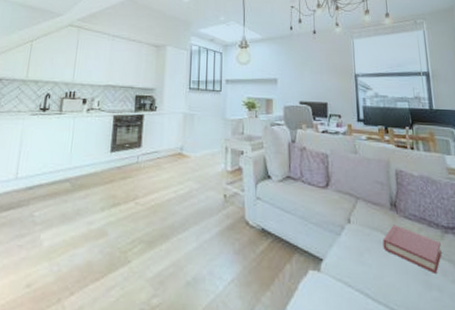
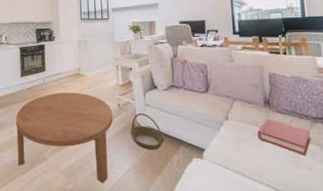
coffee table: none [92,175,218,299] -> present [16,92,113,184]
basket: none [236,209,277,256] -> present [130,114,165,150]

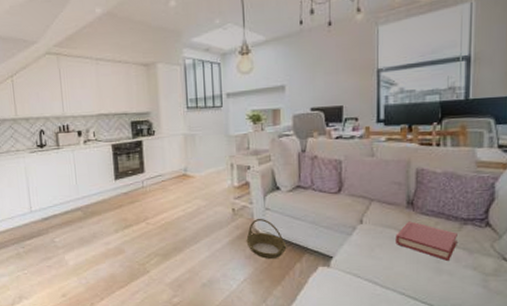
coffee table: present [16,92,113,184] -> none [111,196,227,296]

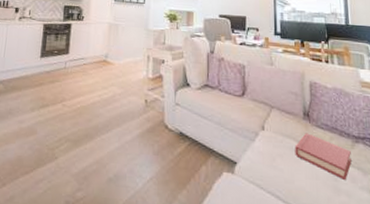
basket: present [246,219,287,259] -> none [155,113,194,158]

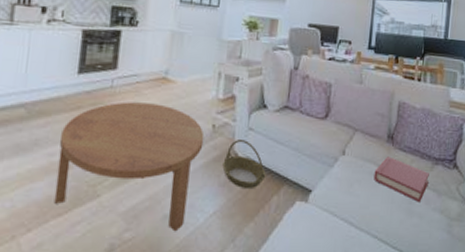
coffee table: none [22,80,139,194] -> present [54,102,204,232]
basket: none [155,113,194,158] -> present [222,140,266,188]

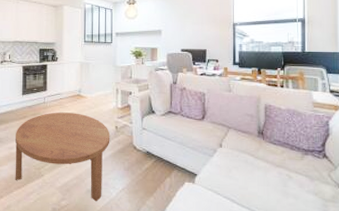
basket: present [222,140,266,188] -> none [126,137,159,172]
hardback book: present [373,156,429,202] -> none [249,148,300,185]

